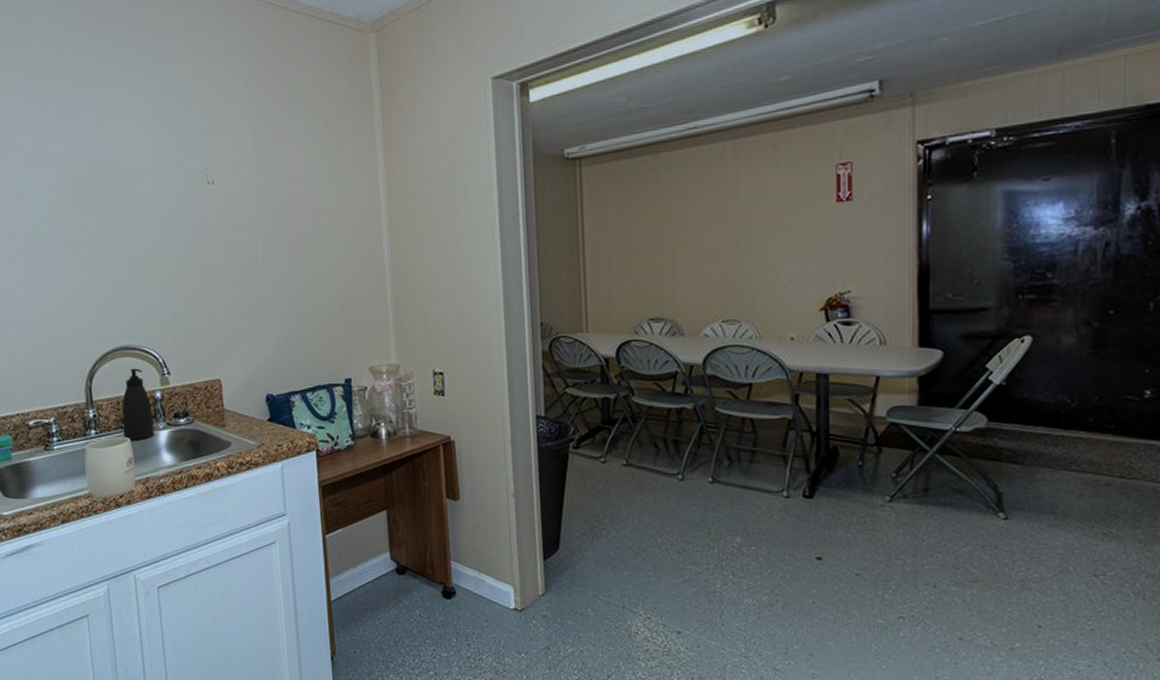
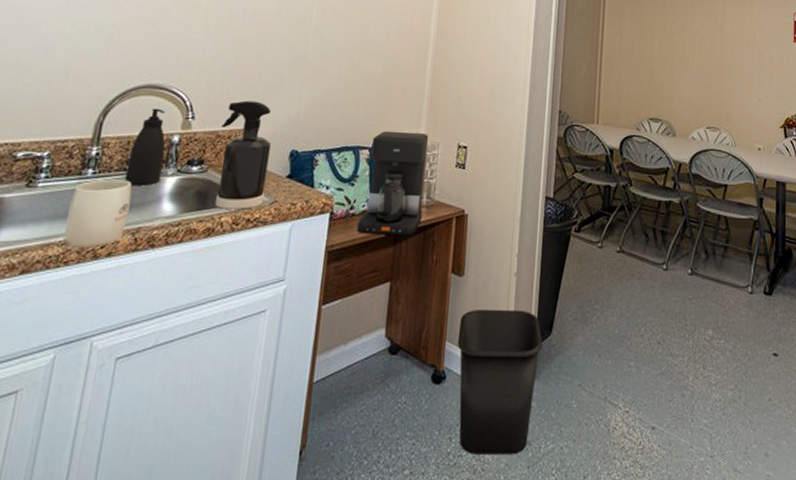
spray bottle: none [196,350,252,455] -> present [214,100,272,210]
coffee maker: none [344,364,408,468] -> present [356,130,429,236]
waste bin: none [461,528,551,658] -> present [457,308,543,455]

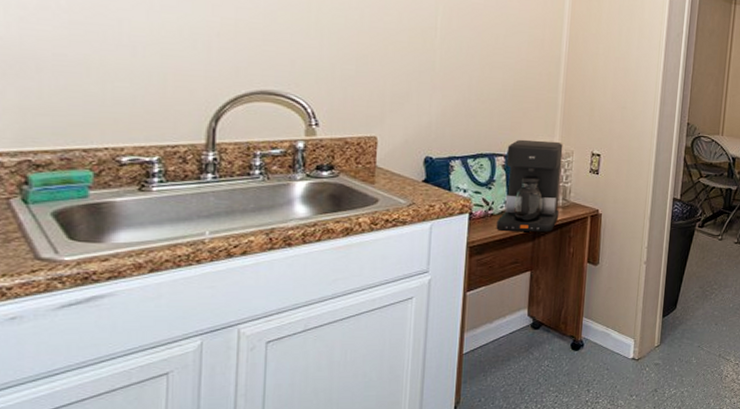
mug: present [63,179,132,248] -> none [190,183,260,247]
soap dispenser: present [125,108,166,185] -> none [250,114,290,189]
spray bottle: present [214,100,272,210] -> none [349,108,405,211]
waste bin: present [457,308,543,455] -> none [593,291,669,401]

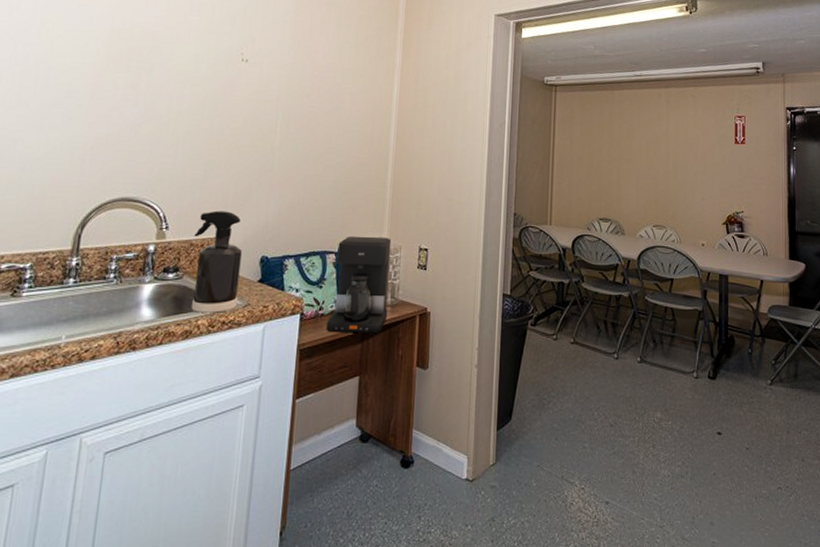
spray bottle: none [349,108,405,211] -> present [191,210,243,313]

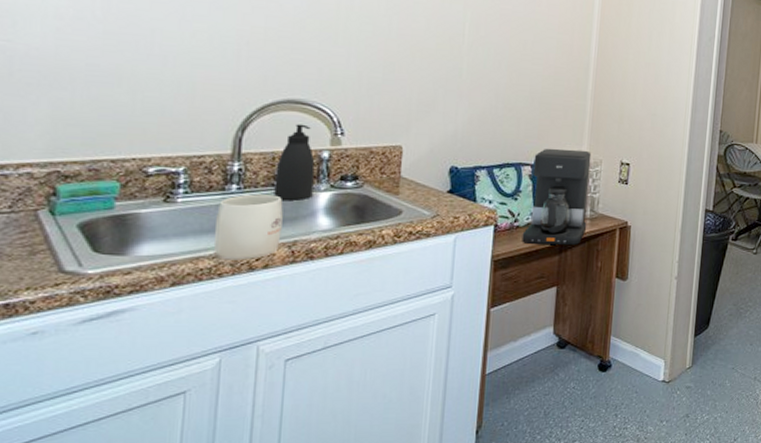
mug: none [49,287,112,352] -> present [213,194,283,261]
soap dispenser: none [104,220,142,292] -> present [274,124,315,200]
spray bottle: present [191,210,243,313] -> none [373,117,430,223]

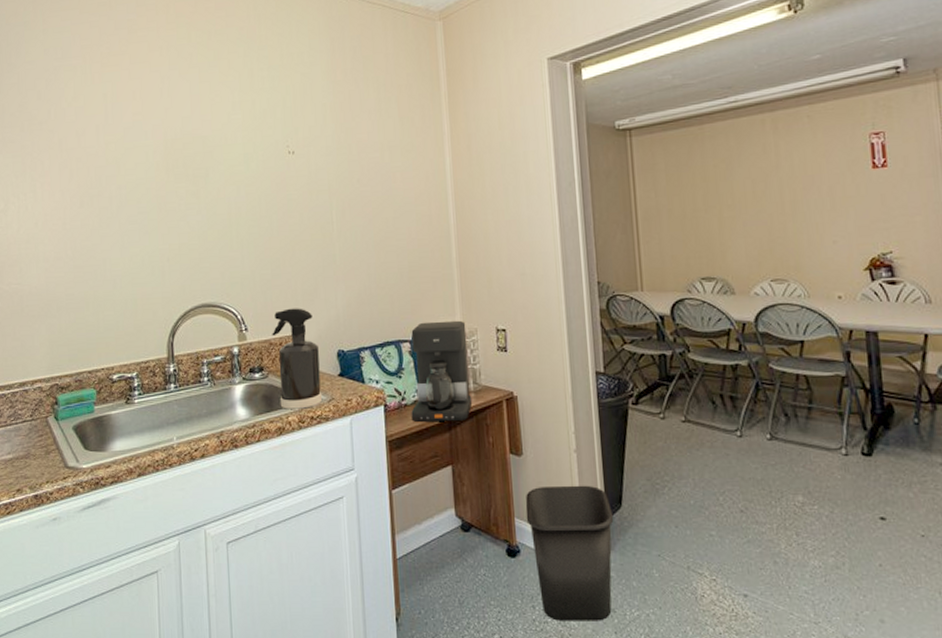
mug: present [213,194,283,261] -> none [162,391,211,452]
soap dispenser: present [274,124,315,200] -> none [200,324,230,395]
spray bottle: none [373,117,430,223] -> present [272,308,323,409]
waste bin: none [621,308,701,427] -> present [525,485,614,621]

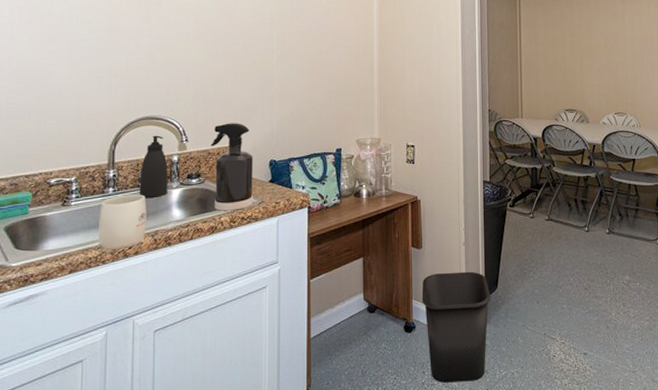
mug: none [162,391,211,452] -> present [98,194,147,250]
soap dispenser: none [200,324,230,395] -> present [139,135,168,198]
coffee maker: present [411,321,473,423] -> none [331,137,384,222]

